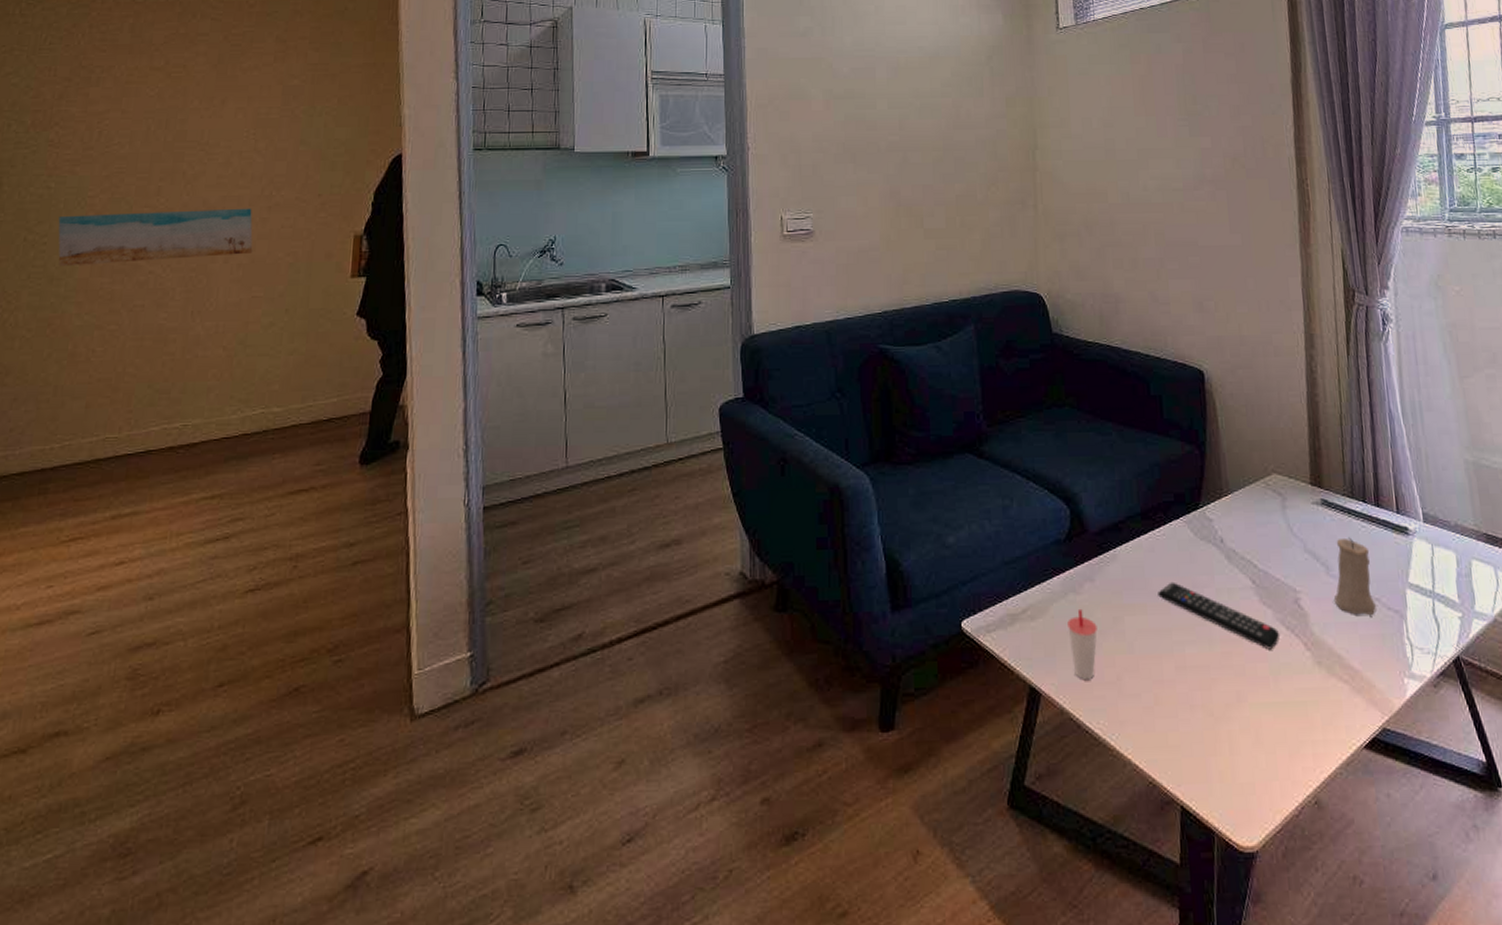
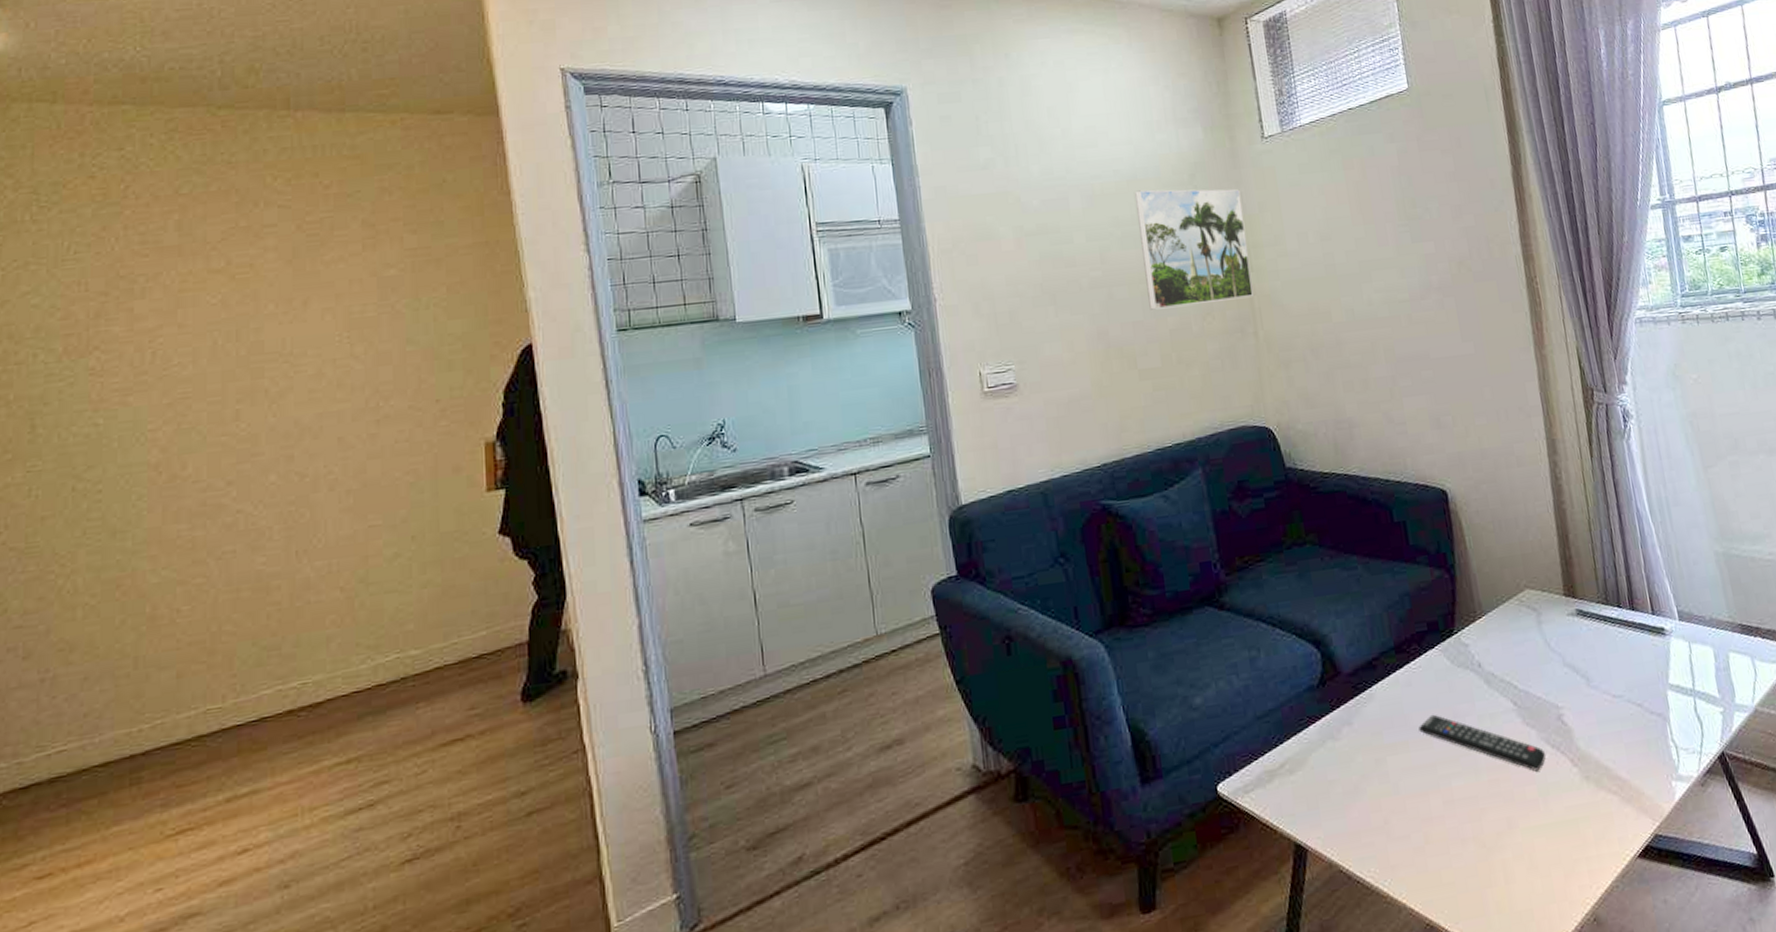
wall art: present [58,208,253,267] -> none [114,423,363,517]
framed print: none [935,66,1037,176] -> present [1134,189,1254,310]
cup: present [1067,608,1097,680] -> none [1328,754,1361,829]
candle: present [1333,537,1376,615] -> none [1594,645,1639,724]

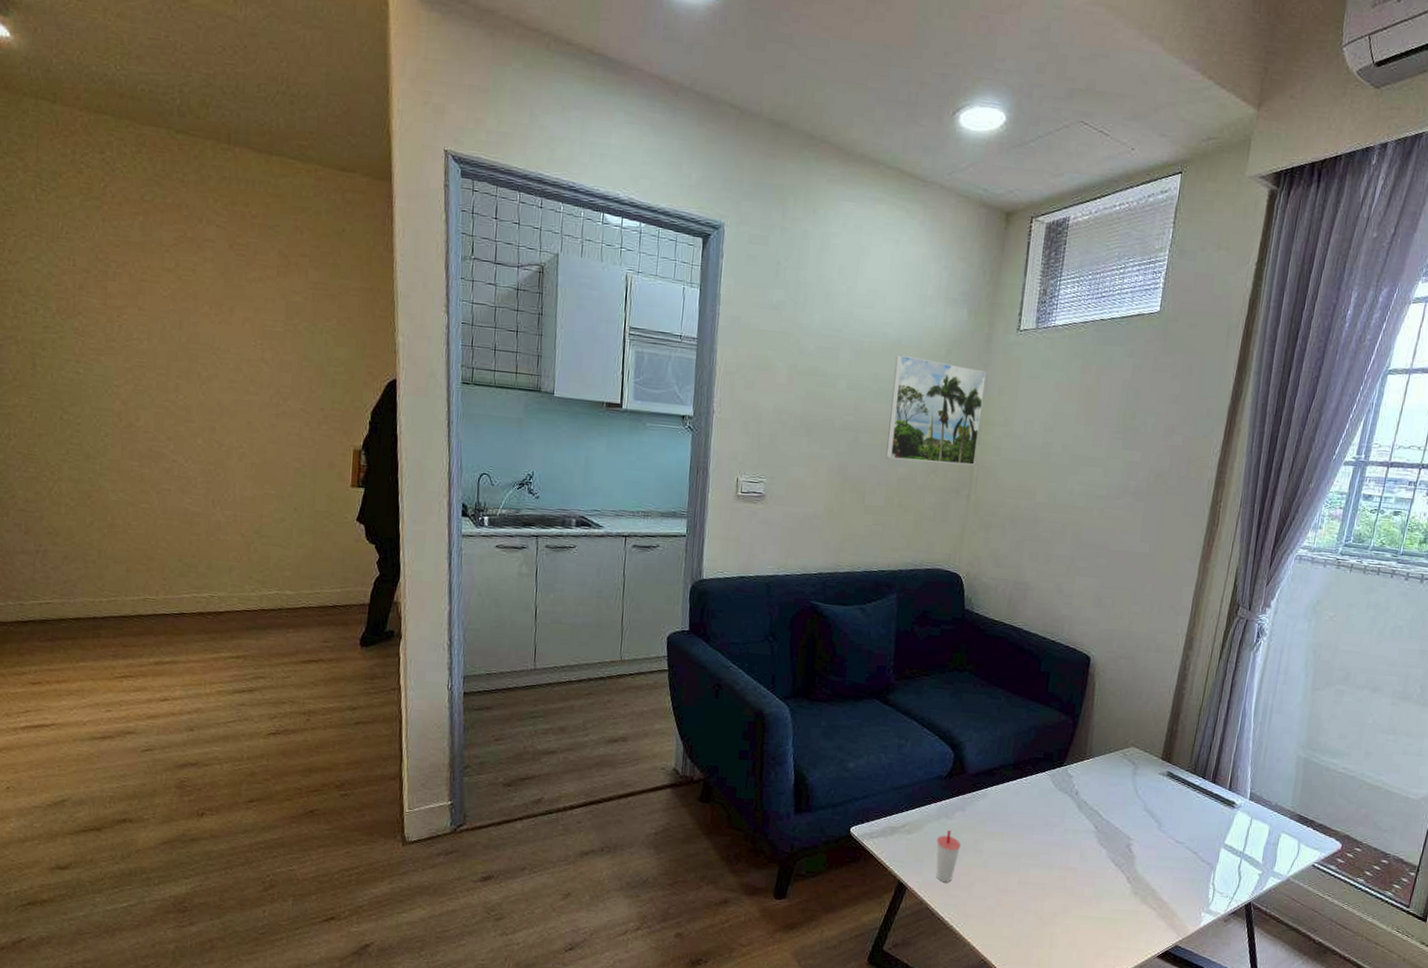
cup: none [1328,754,1361,829] -> present [936,829,961,883]
remote control: present [1418,714,1546,771] -> none [1015,819,1109,879]

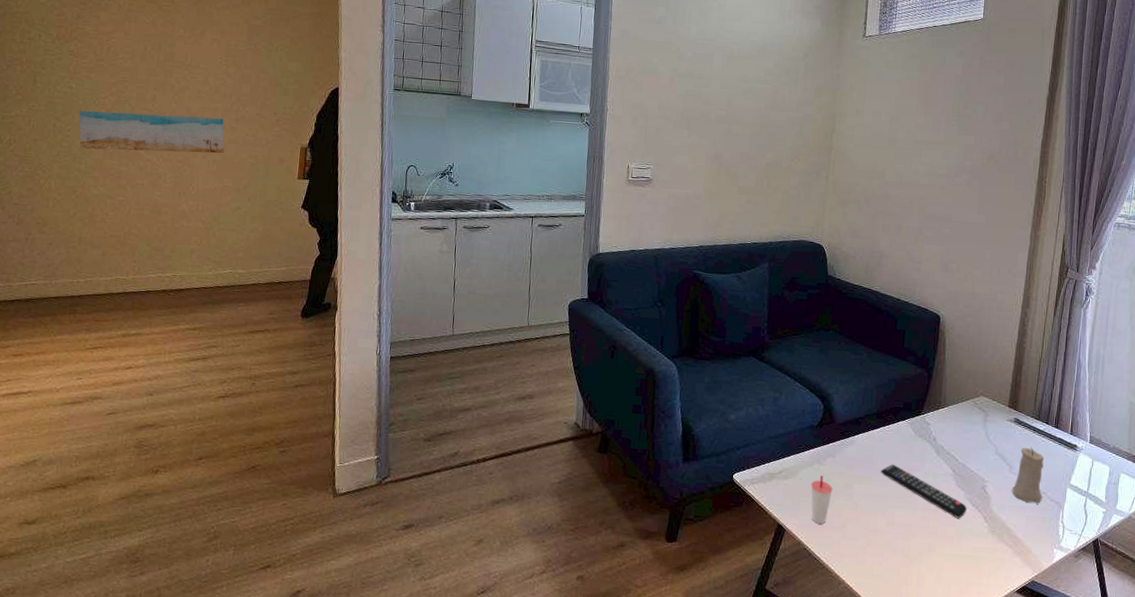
wall art: none [89,401,264,455] -> present [78,110,225,154]
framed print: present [886,354,986,466] -> none [755,58,838,151]
remote control: none [1015,819,1109,879] -> present [881,464,967,519]
candle: none [1159,804,1198,864] -> present [1011,447,1045,503]

